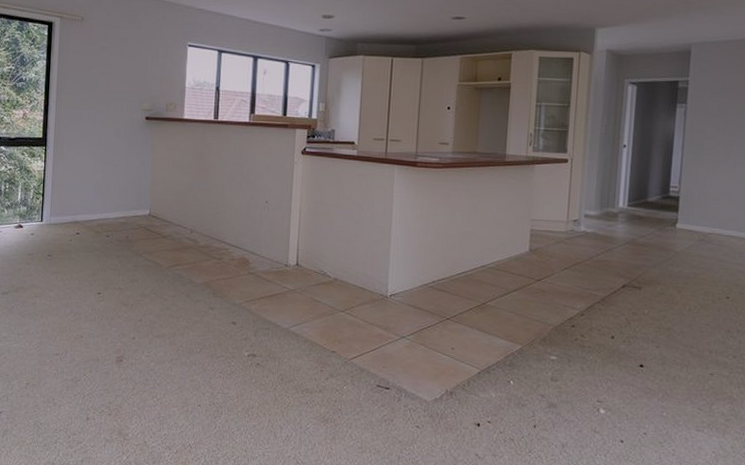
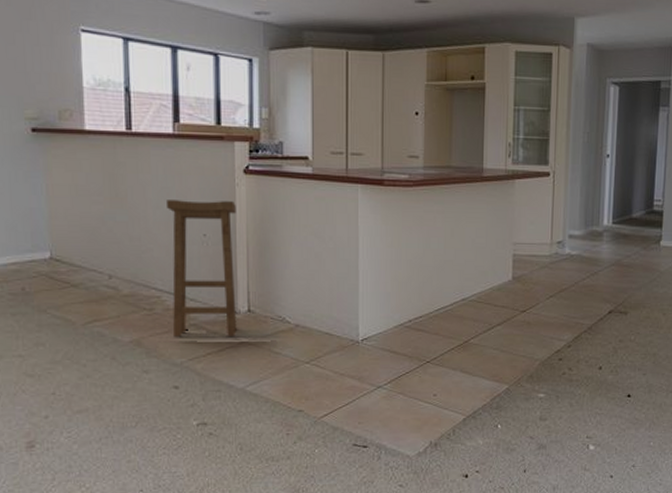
bar stool: none [236,173,293,285] -> present [165,200,237,337]

